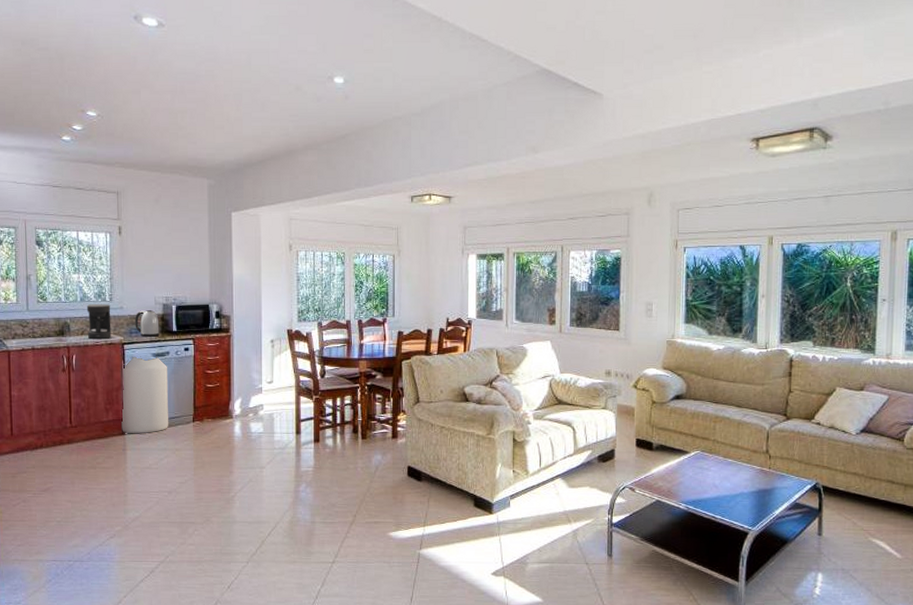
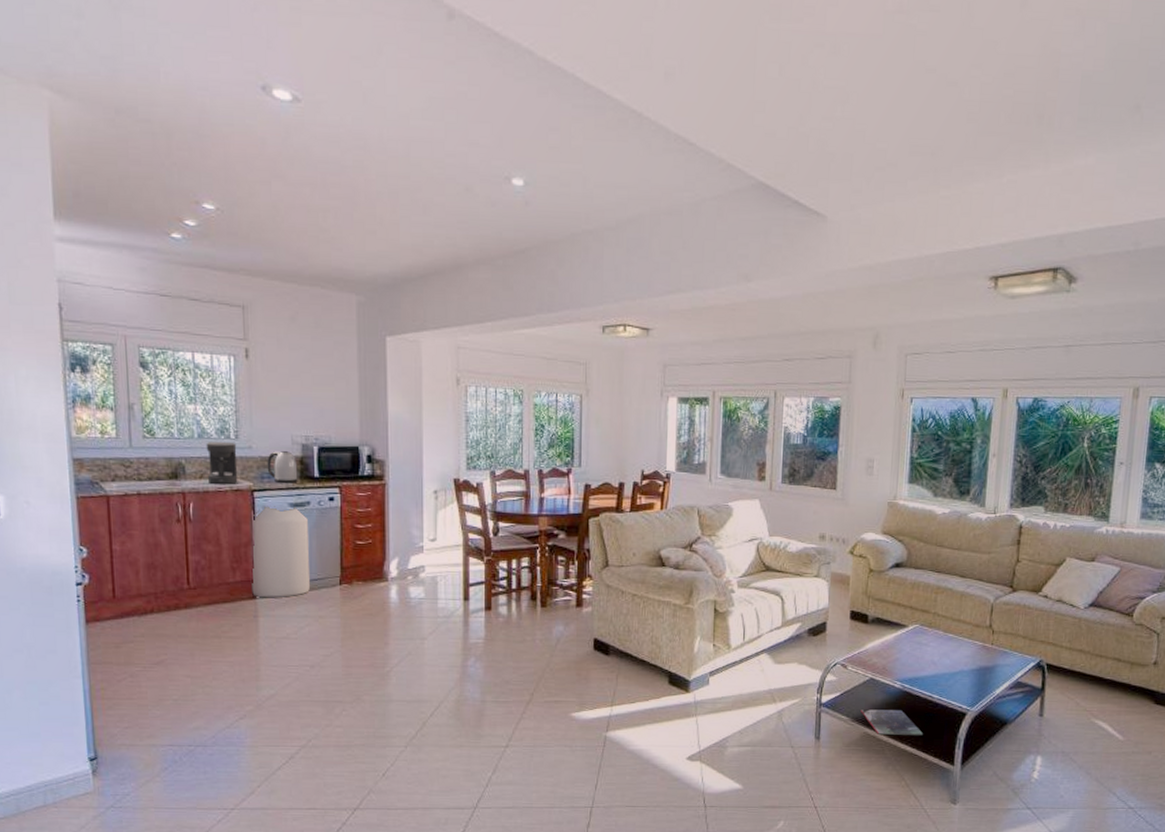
magazine: none [649,529,708,553] -> present [861,709,923,735]

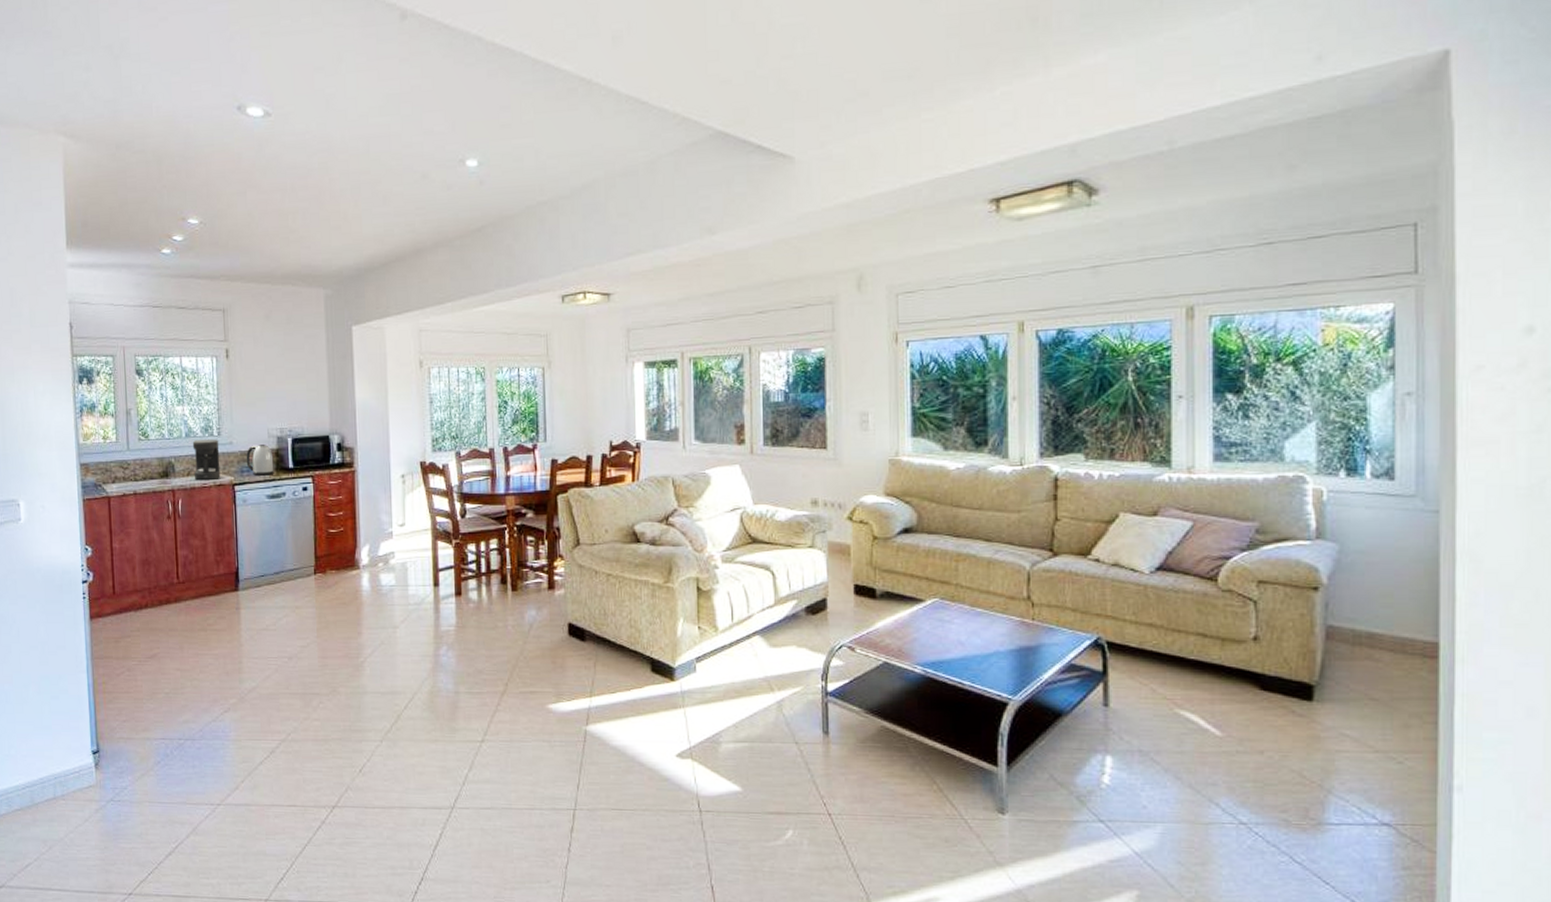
trash can: present [252,505,310,598] -> none [234,497,287,590]
magazine: present [861,709,923,735] -> none [875,699,954,730]

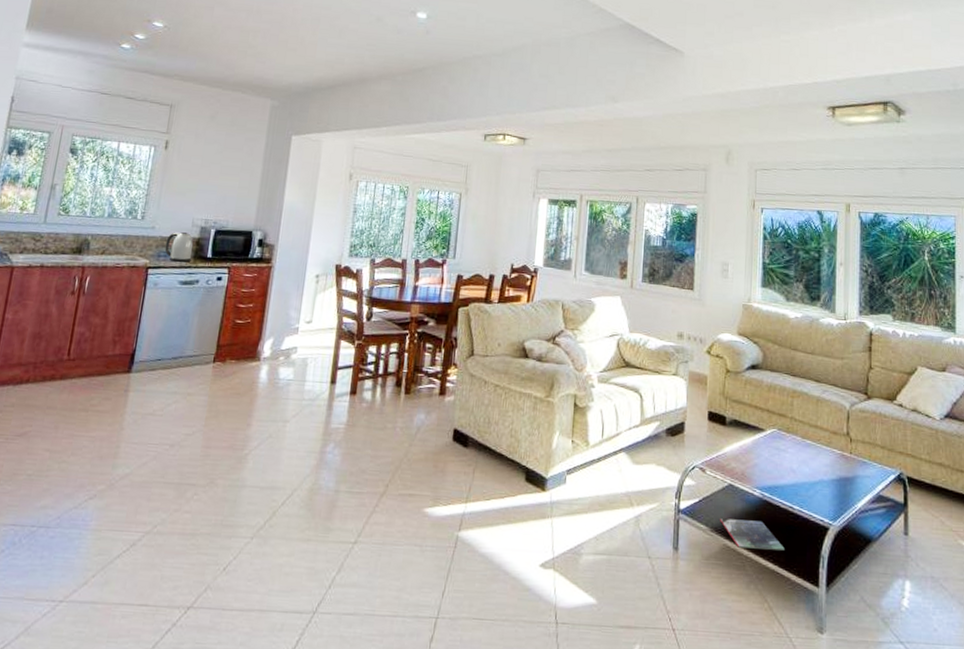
coffee maker: present [192,439,221,481] -> none [108,221,142,262]
magazine: none [875,699,954,730] -> present [720,518,785,551]

